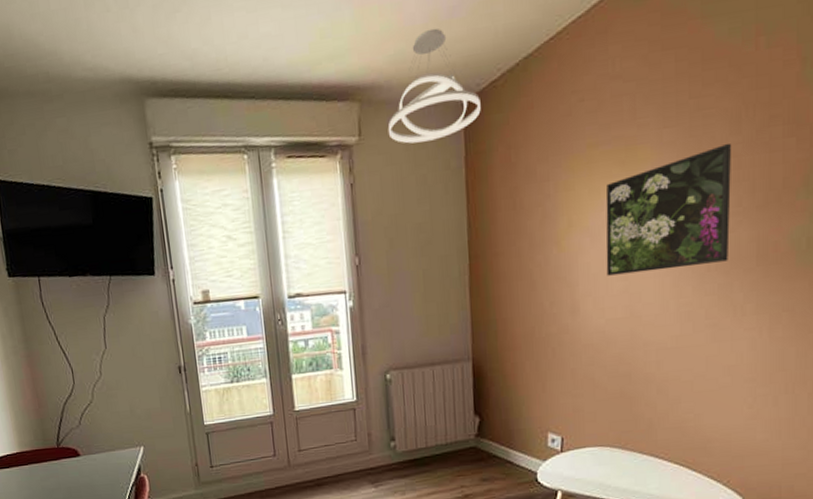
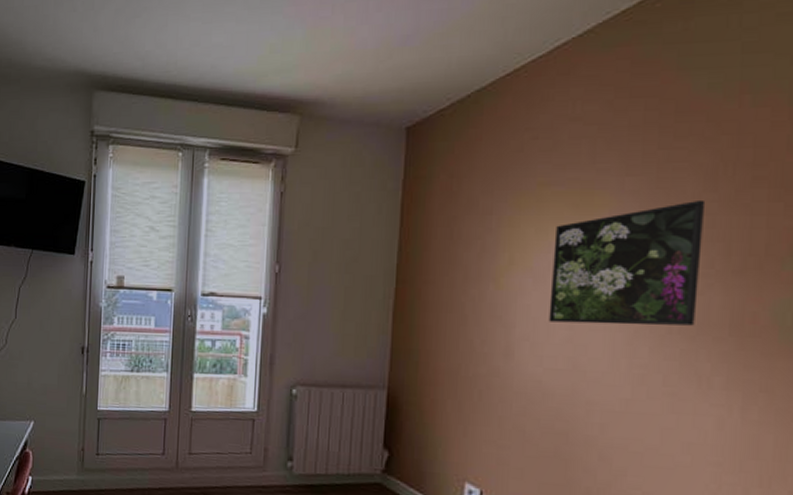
pendant light: present [387,28,481,144] -> none [325,54,426,160]

